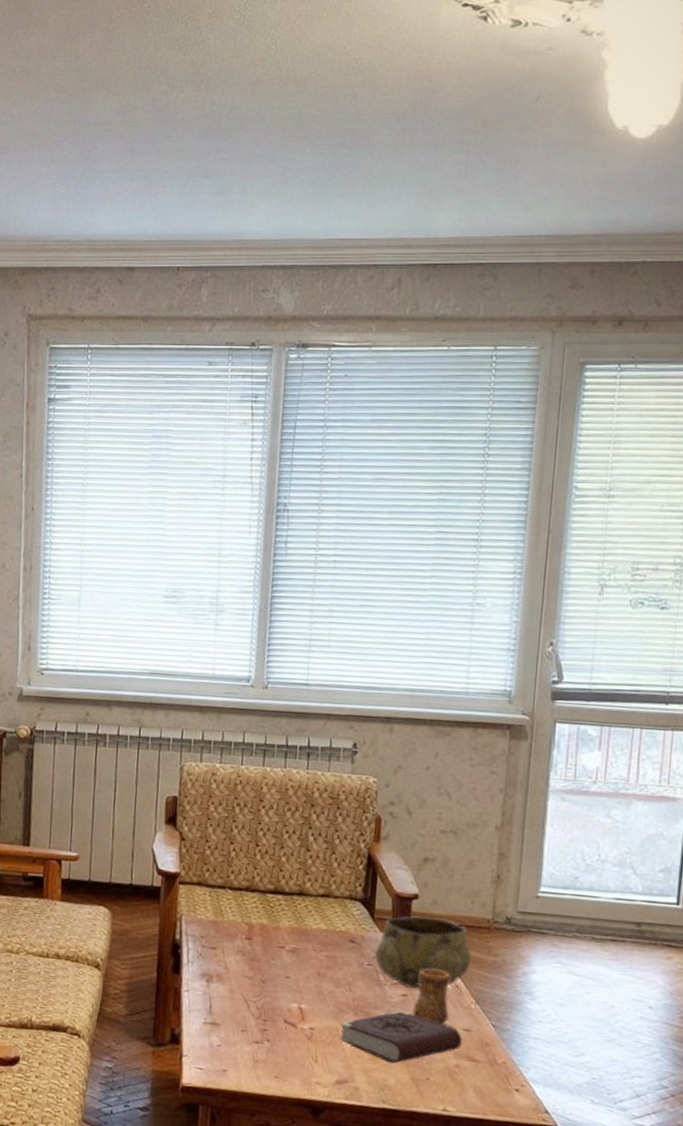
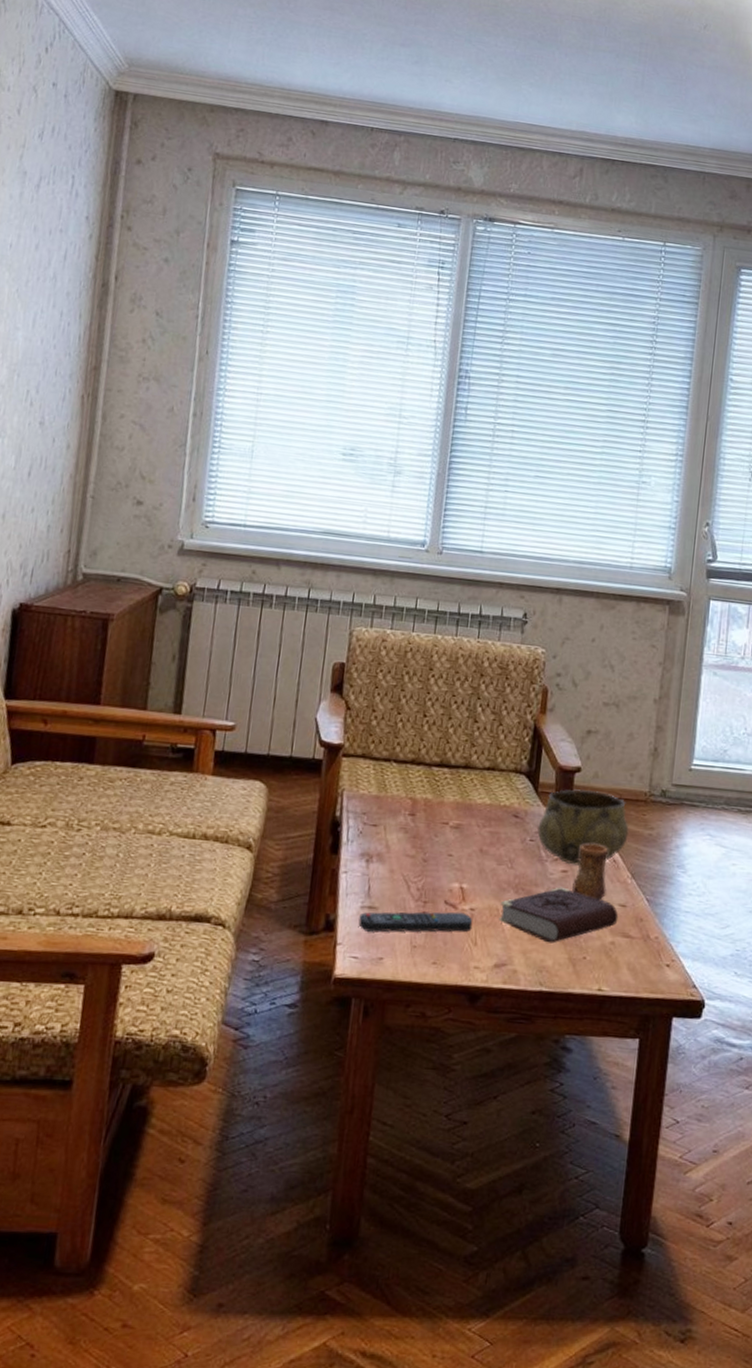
remote control: none [202,1028,313,1049] -> present [358,911,473,932]

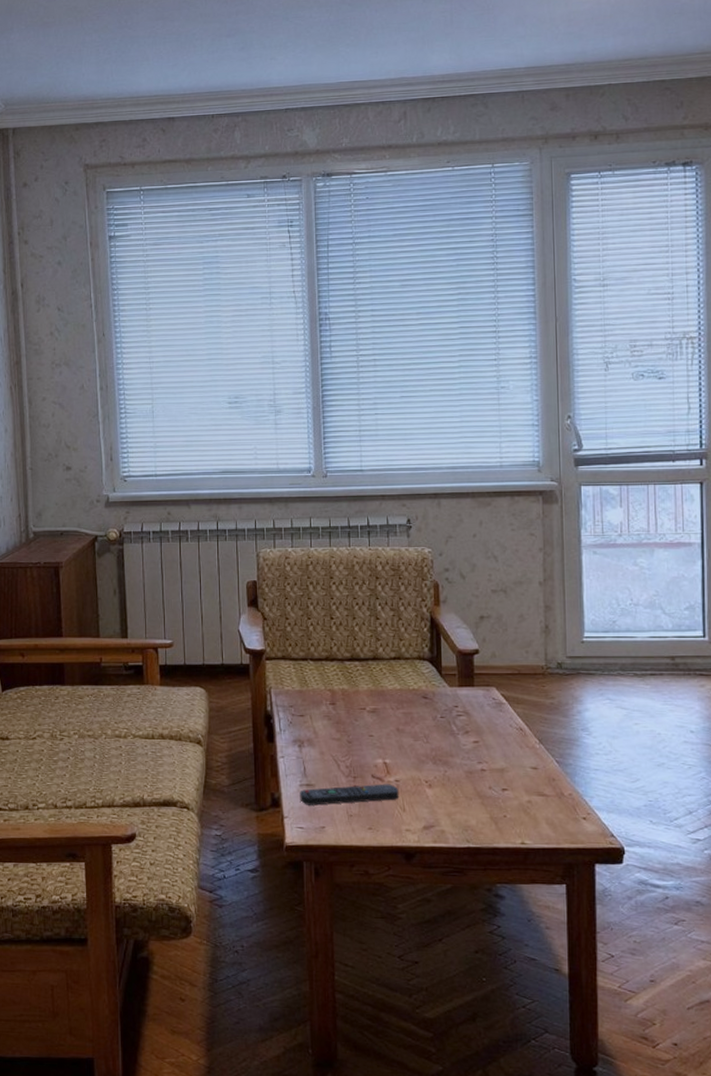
book: present [498,887,619,944] -> none [421,756,532,805]
decorative bowl: present [537,789,629,866] -> none [445,669,531,736]
cup: present [572,844,608,900] -> none [485,716,517,765]

